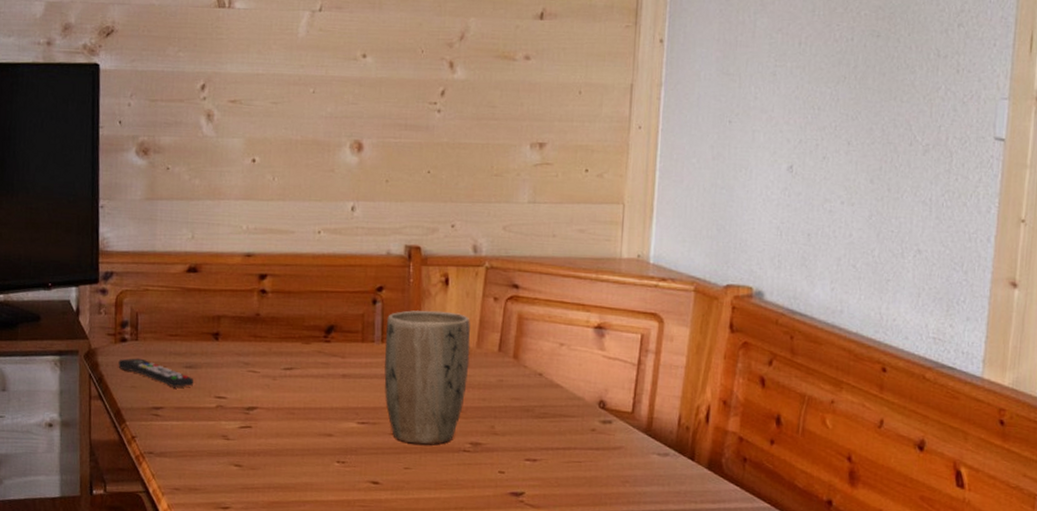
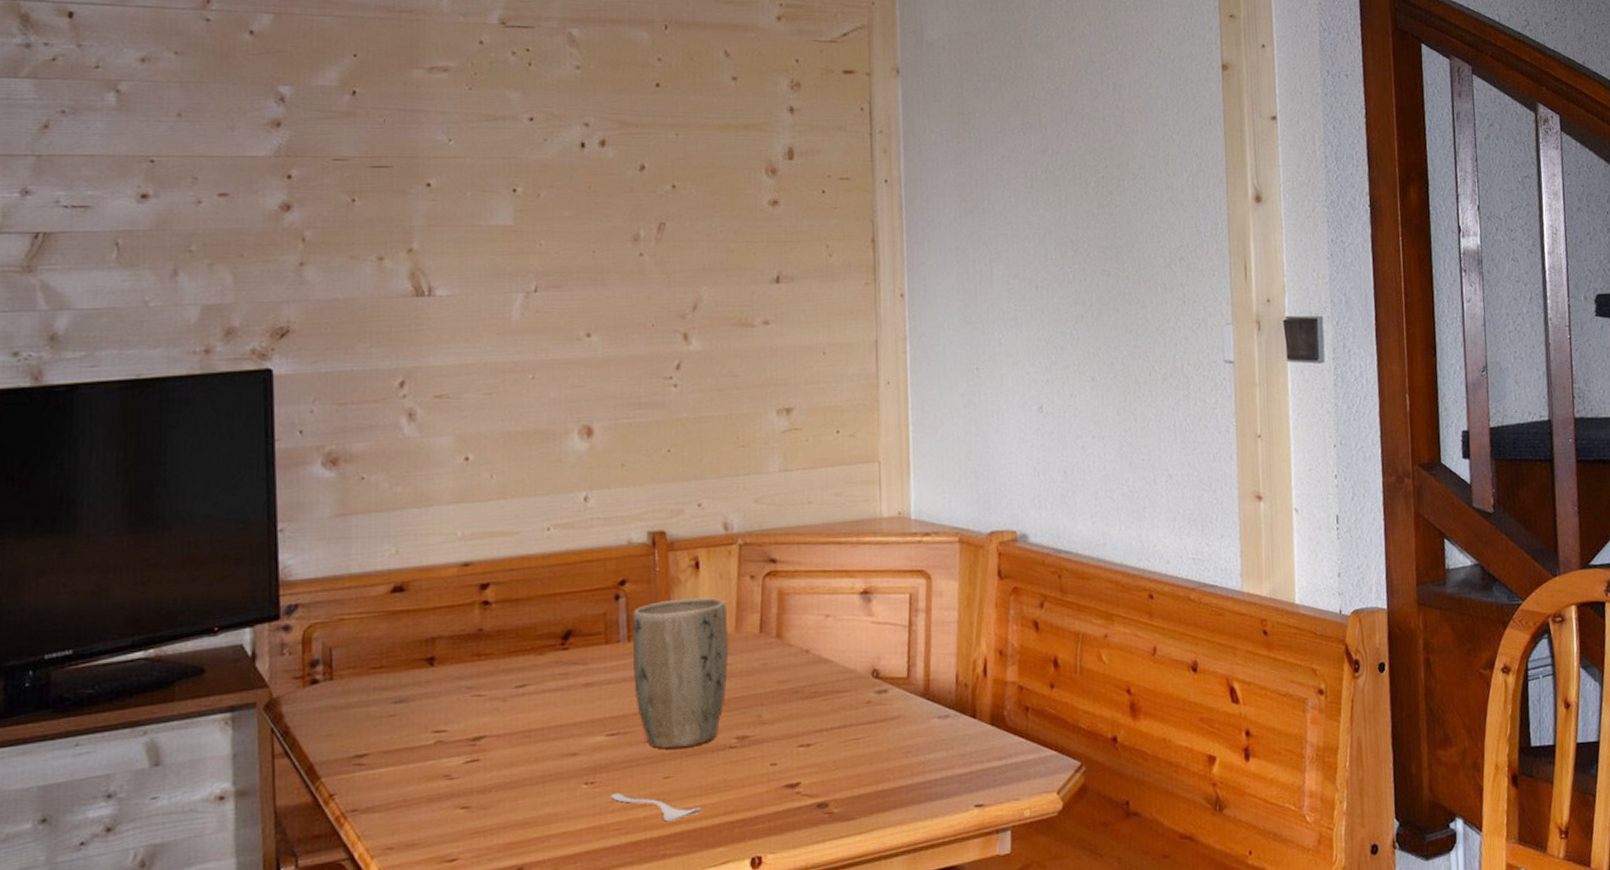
remote control: present [118,358,194,387] -> none [308,700,406,728]
spoon: none [359,474,435,507] -> present [611,793,701,822]

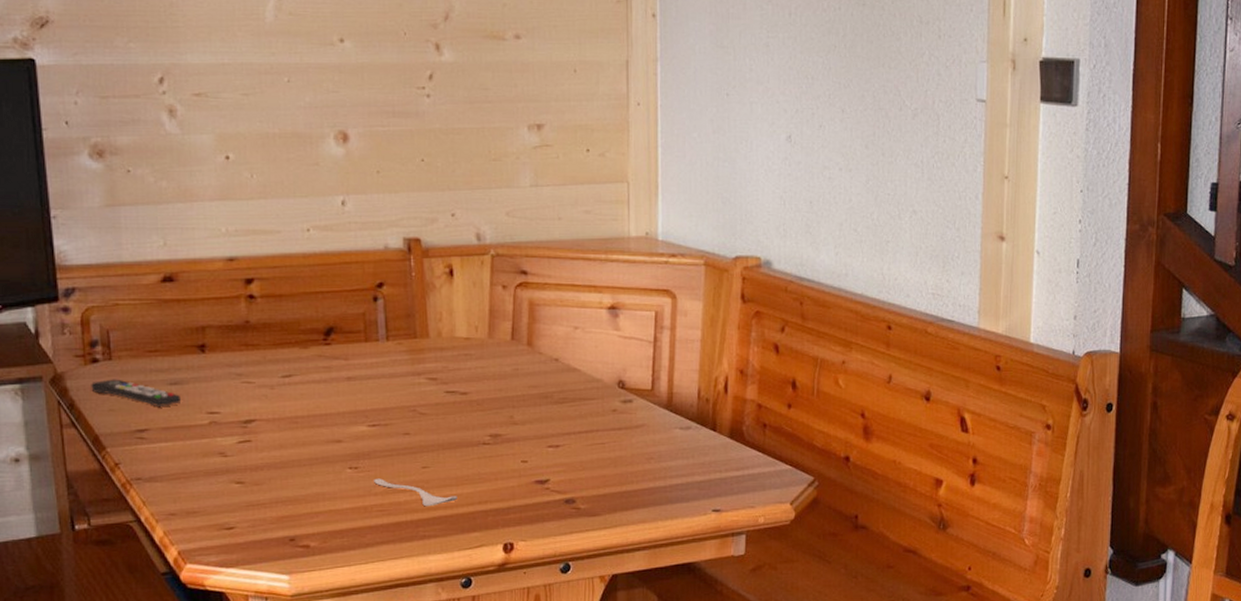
remote control: none [308,700,406,728] -> present [91,379,182,406]
plant pot: present [632,597,729,749] -> none [390,303,482,442]

